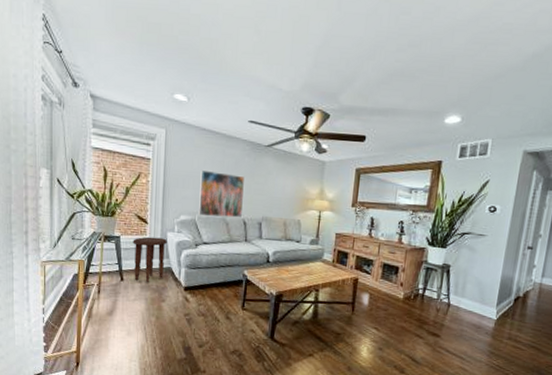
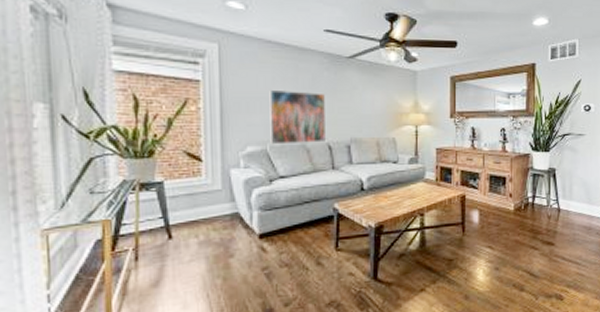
side table: present [133,236,167,283] -> none [182,177,231,237]

